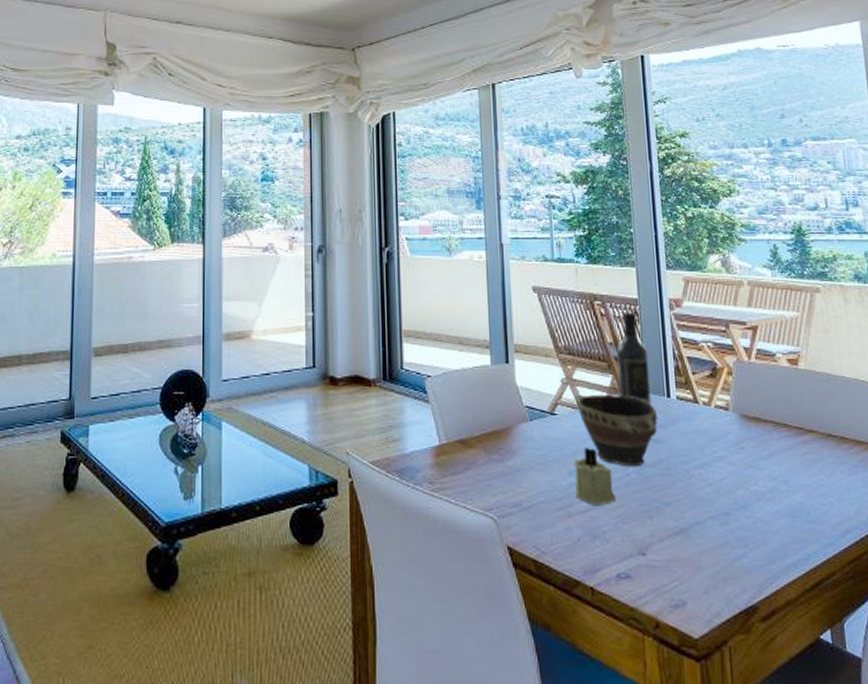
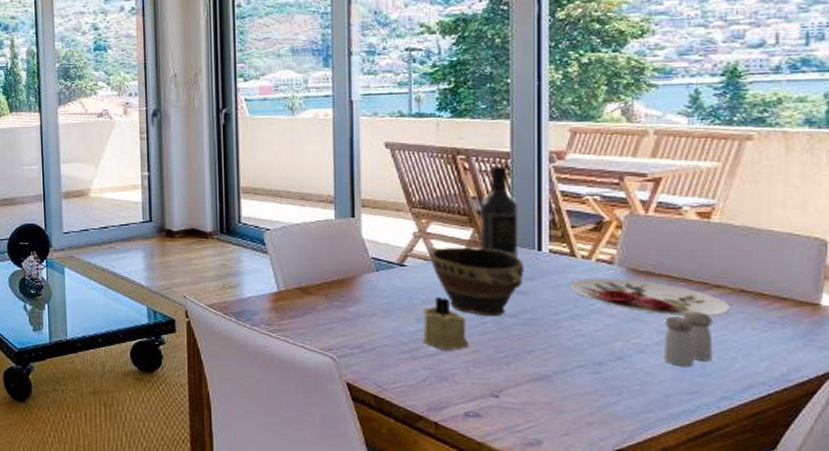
plate: none [696,424,824,461] -> present [570,278,732,316]
salt and pepper shaker: none [774,456,815,513] -> present [664,311,713,366]

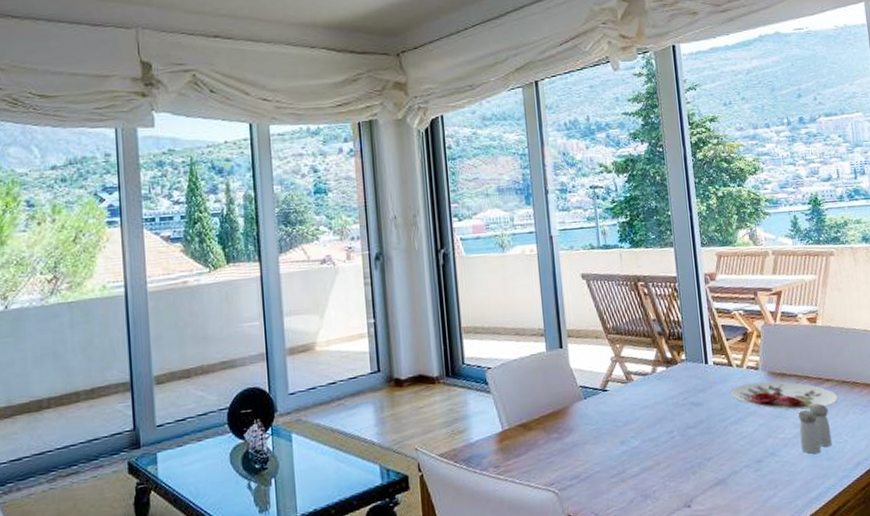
candle: present [422,298,469,351] -> none [624,417,664,469]
bowl: present [430,247,524,317] -> none [625,366,697,431]
wine bottle: present [480,165,519,258] -> none [659,289,692,373]

